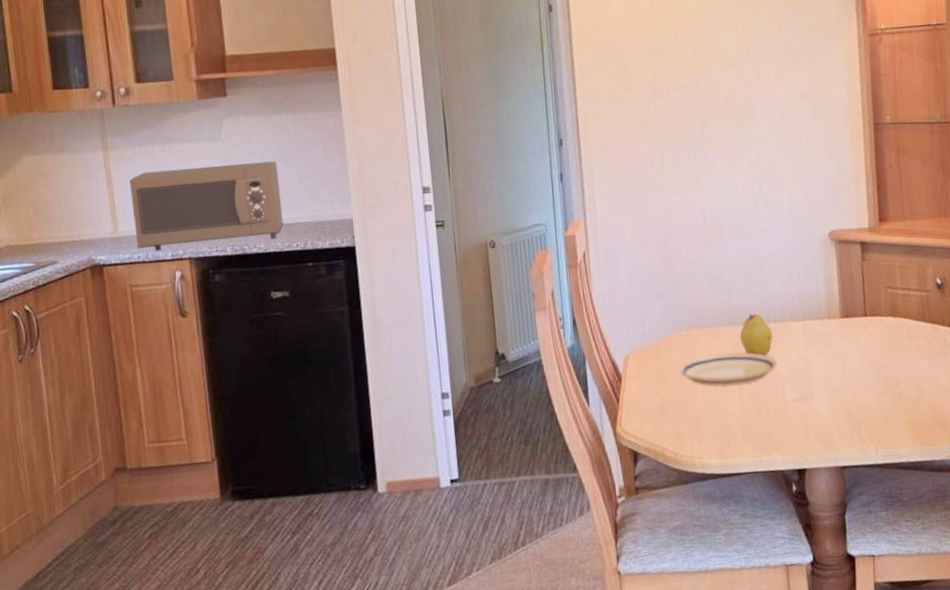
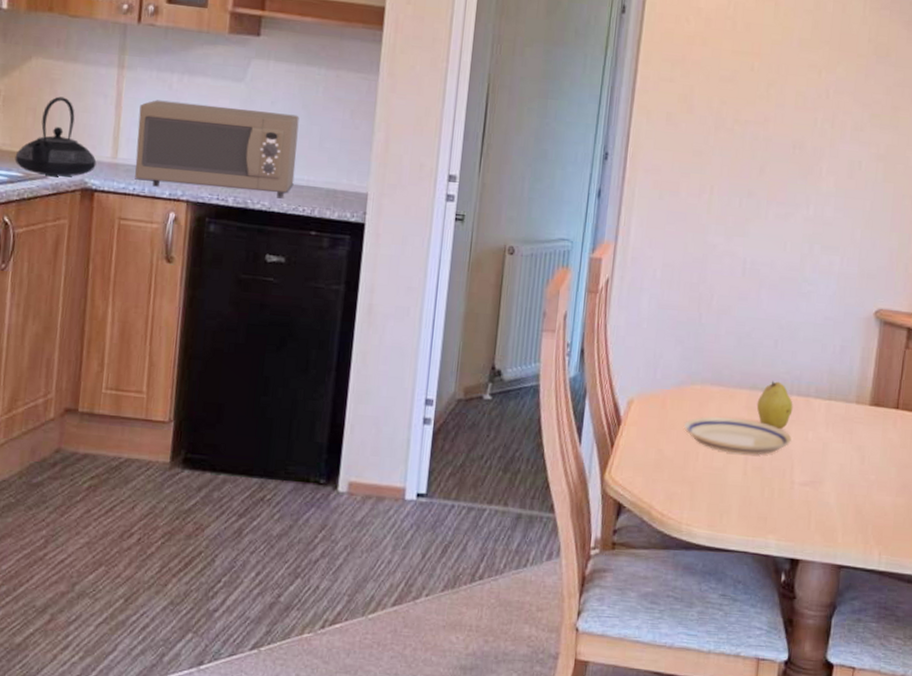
teapot: none [24,186,100,261] -> present [15,96,97,177]

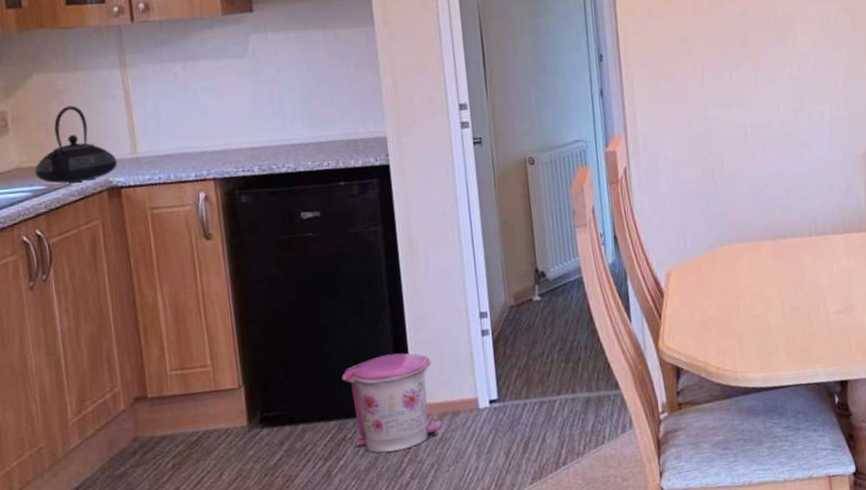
microwave: present [135,100,300,199] -> none [149,78,314,172]
trash can: none [271,421,366,525] -> present [341,352,443,454]
plate: present [684,416,792,456] -> none [721,266,819,300]
fruit: present [756,381,793,430] -> none [782,227,815,270]

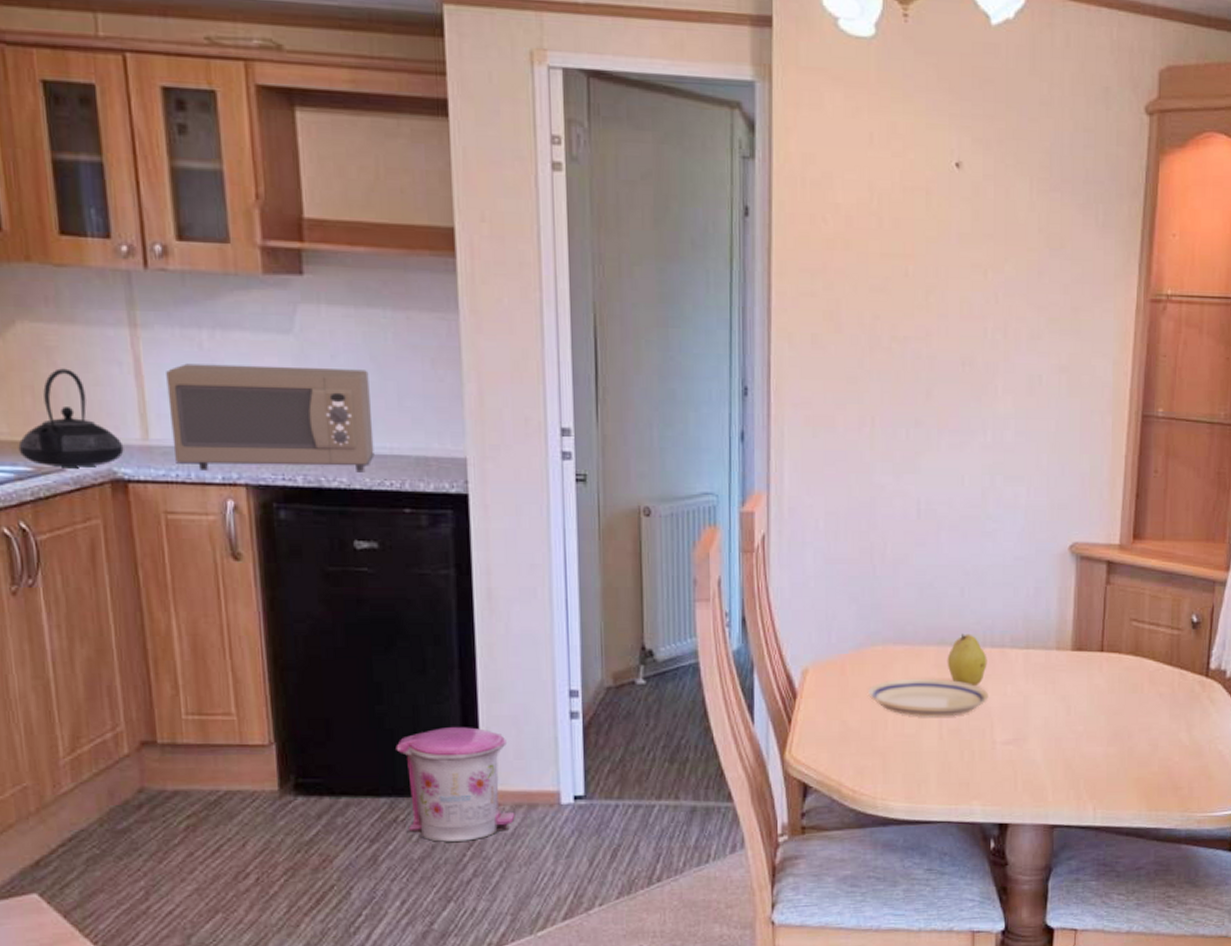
microwave: none [149,78,314,172] -> present [166,363,375,473]
plate: none [721,266,819,300] -> present [868,678,989,717]
fruit: none [782,227,815,270] -> present [947,634,987,687]

